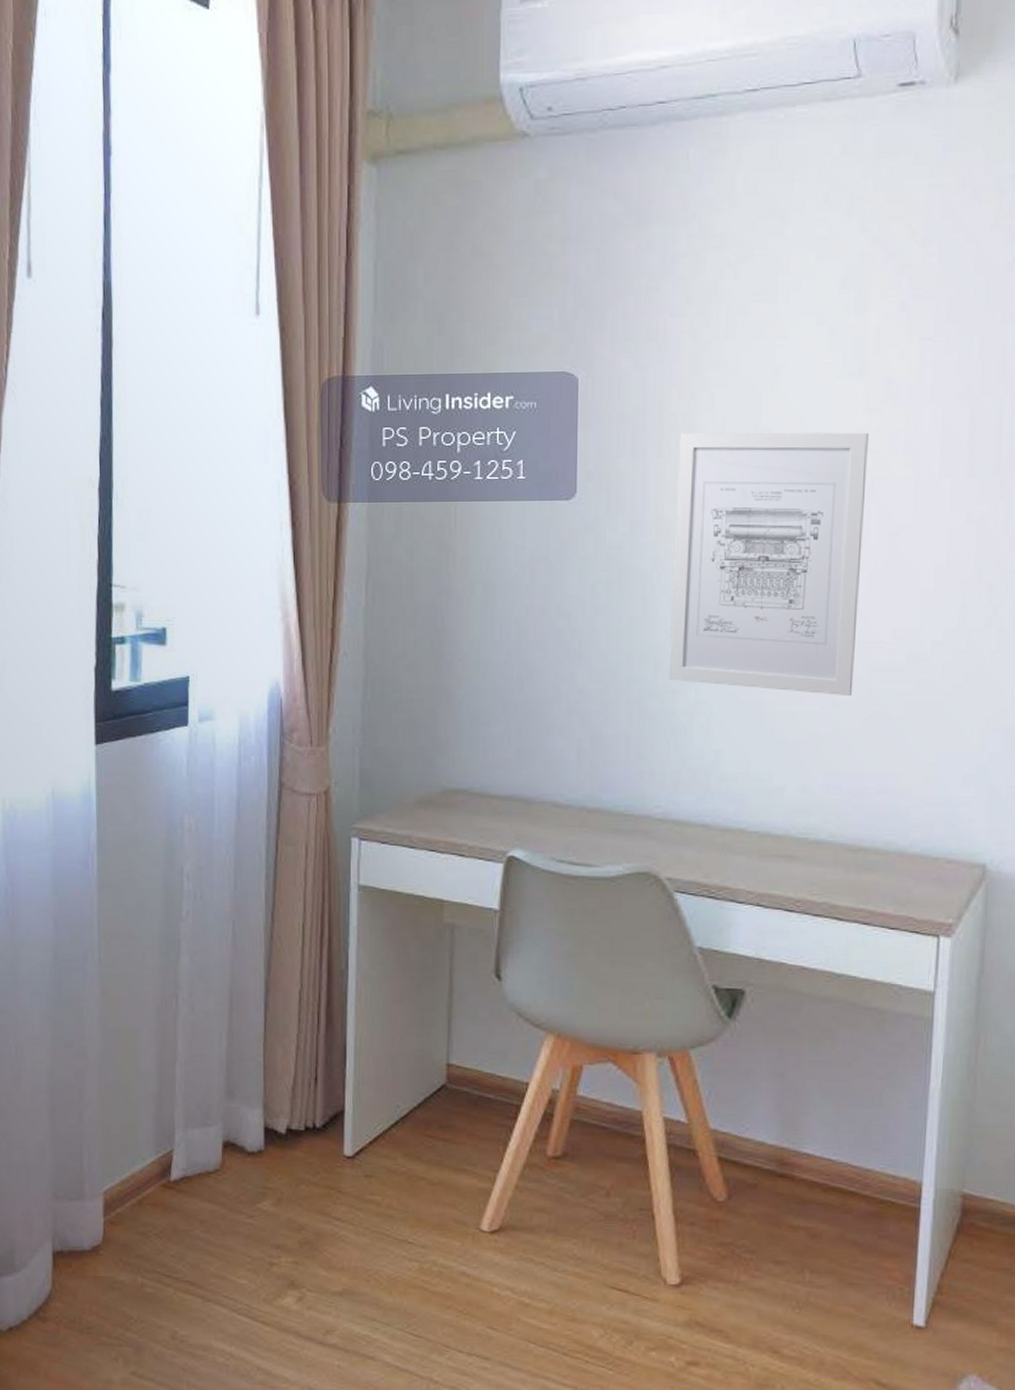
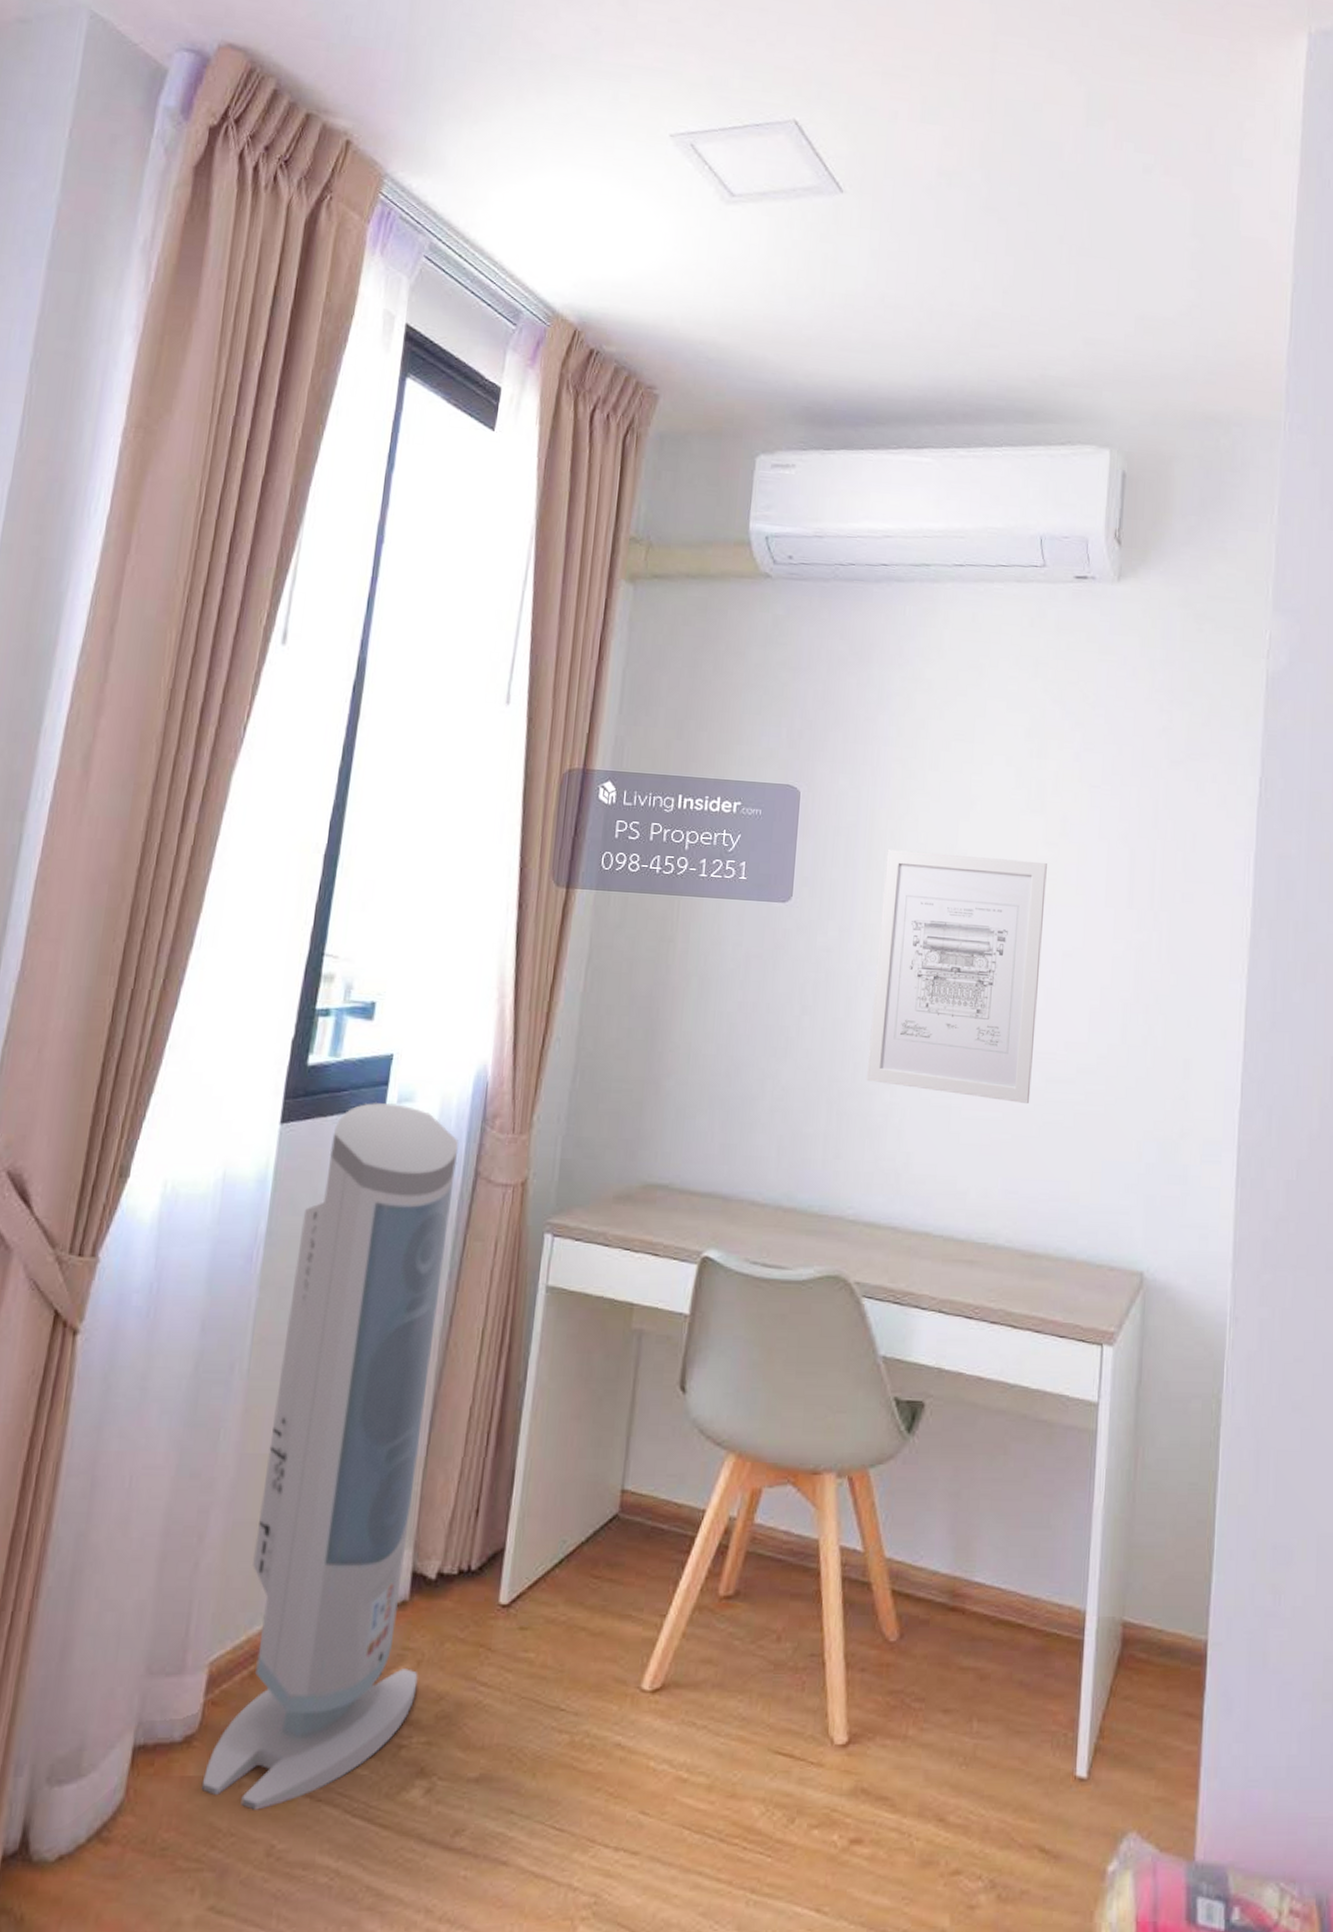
air purifier: none [111,722,280,1305] -> present [201,1103,458,1810]

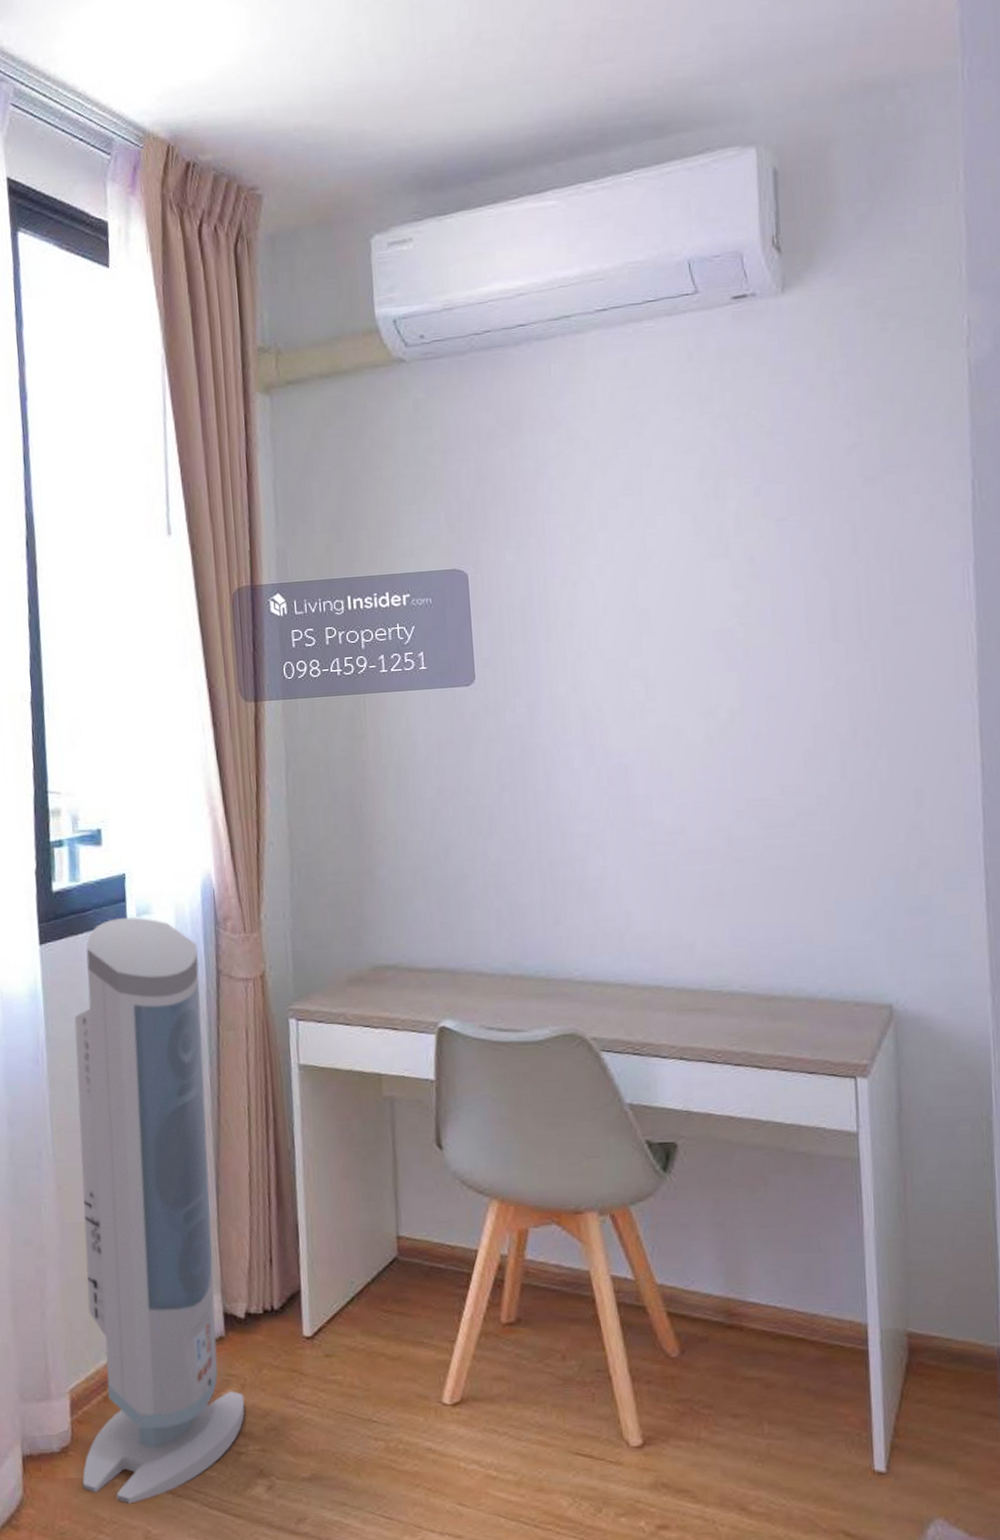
wall art: present [866,849,1047,1105] -> none [565,607,750,853]

